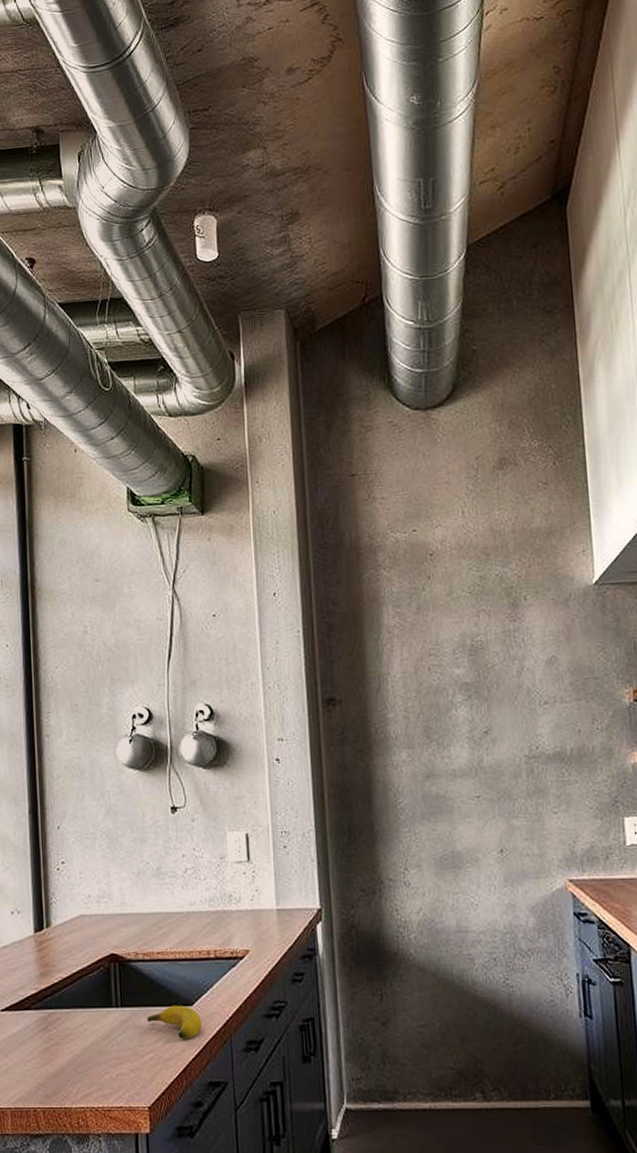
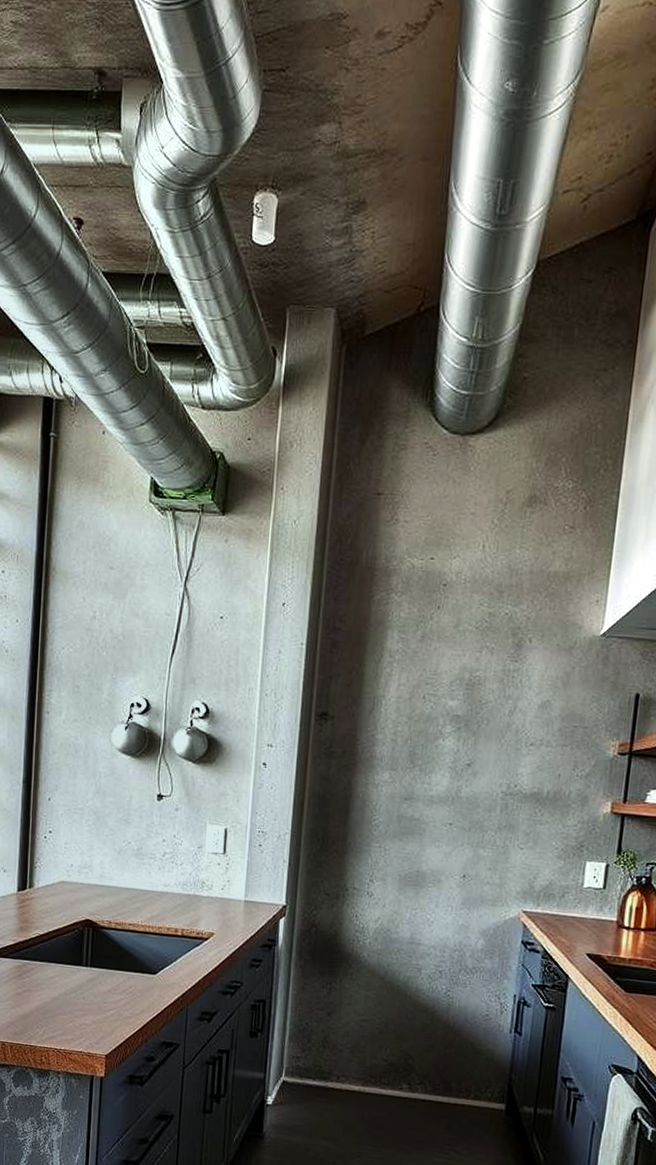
banana: present [146,1005,203,1039] -> none [112,971,163,1003]

